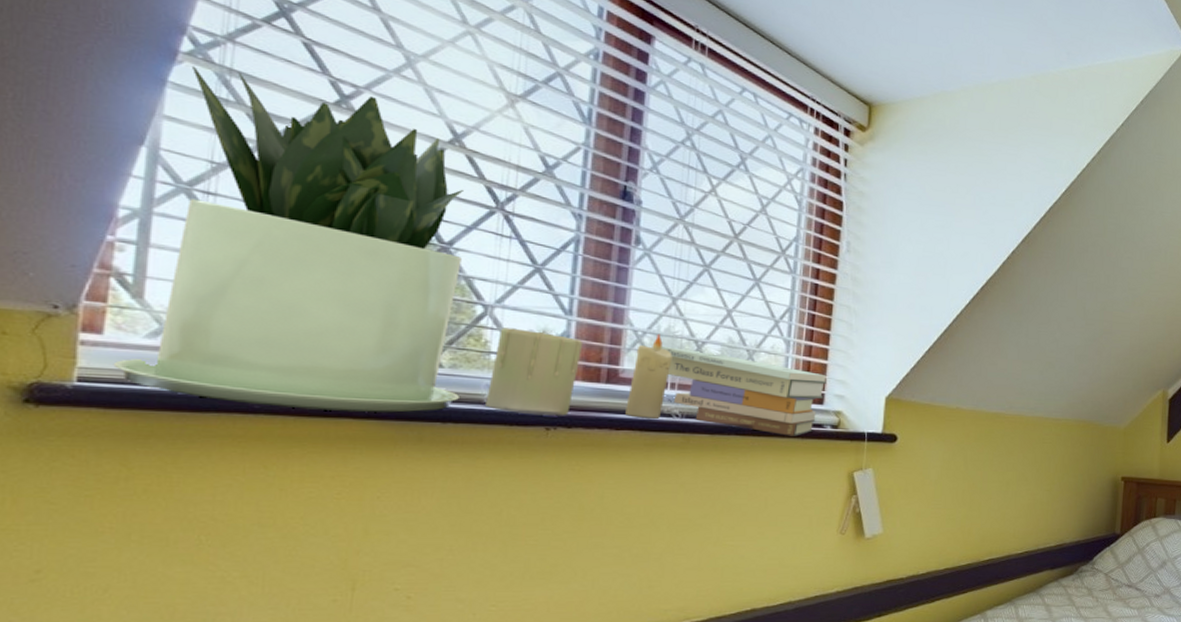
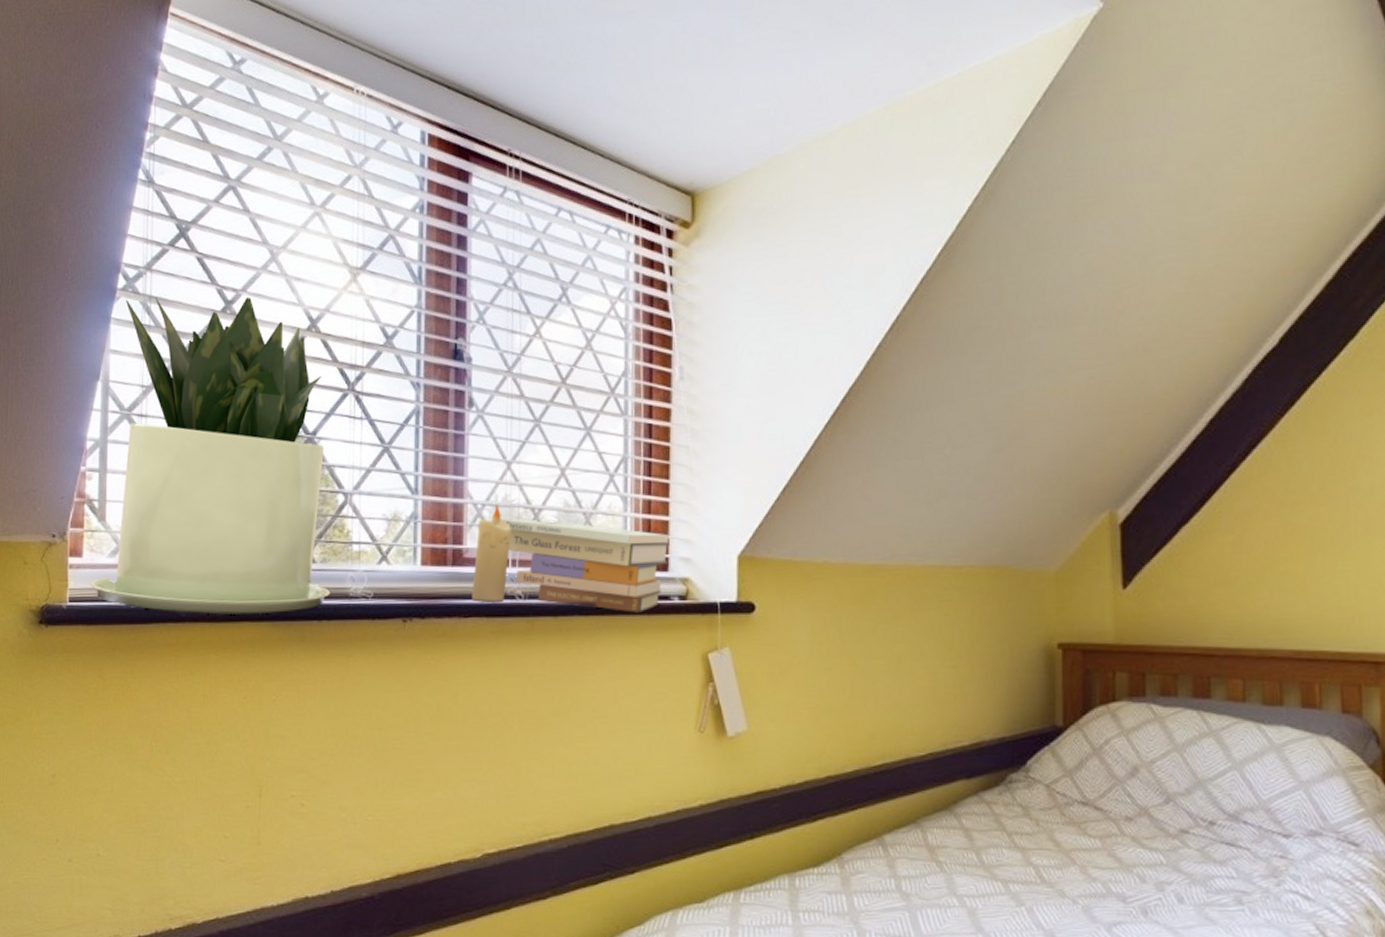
candle: present [486,328,584,416] -> none [352,513,430,607]

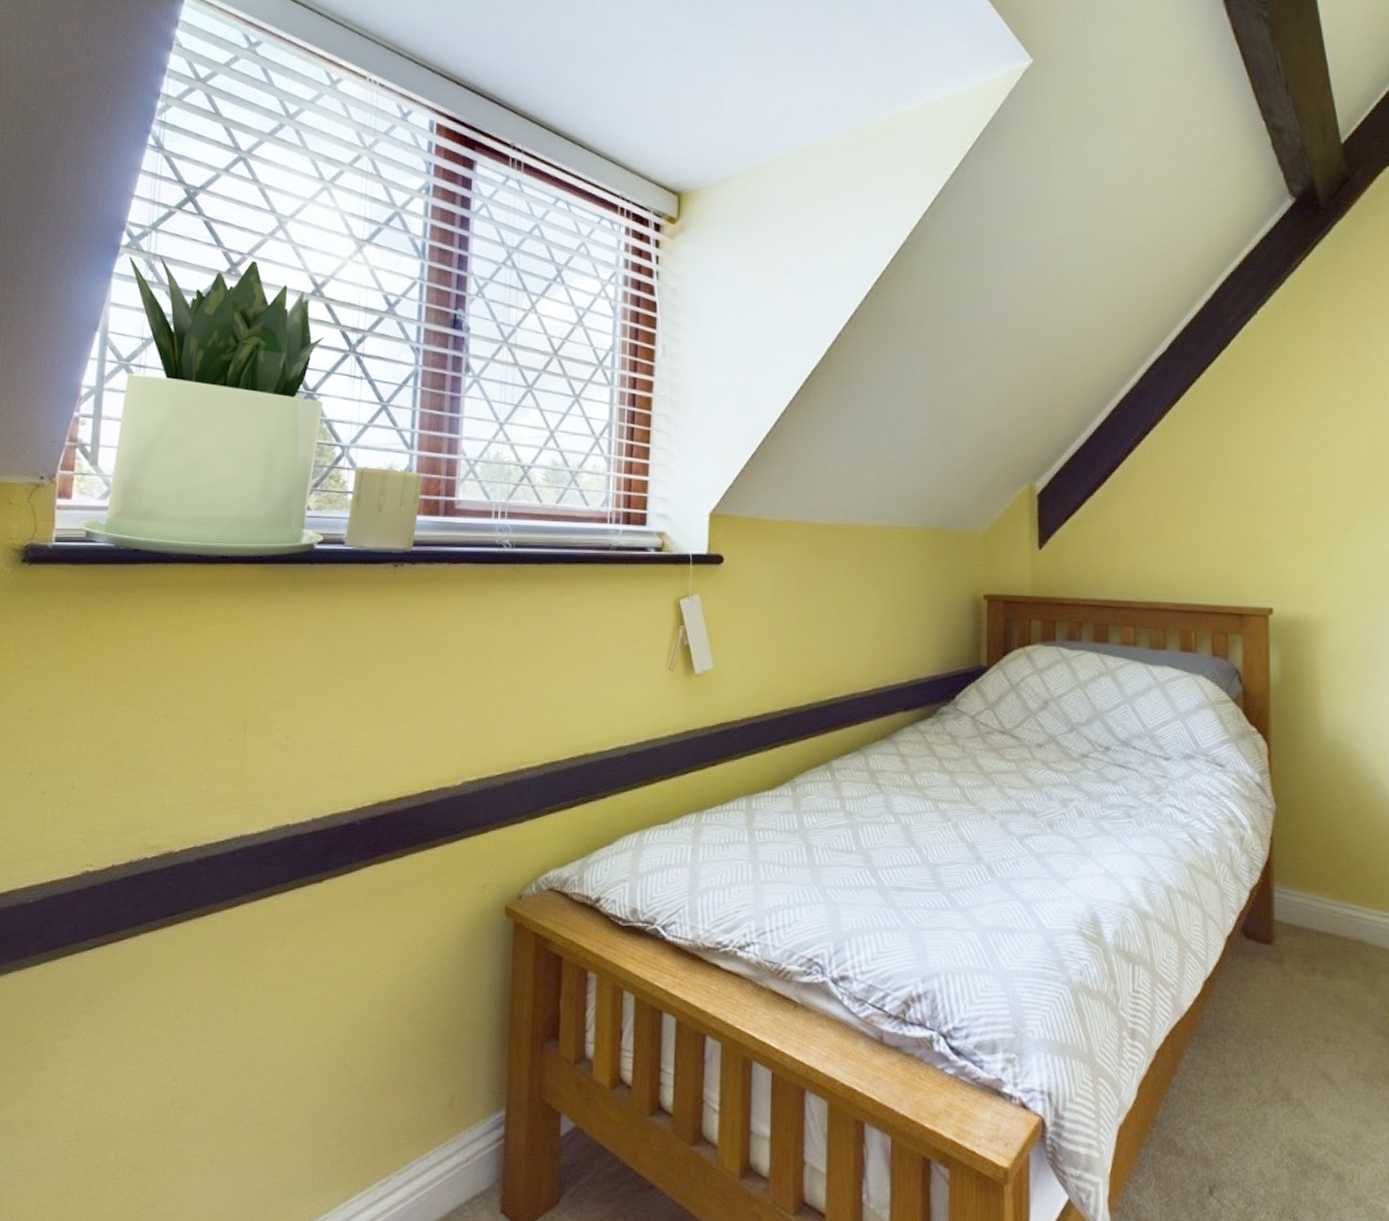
candle: none [352,513,430,607] -> present [345,466,424,552]
candle: present [472,504,512,604] -> none [462,461,502,551]
books: present [500,518,669,613] -> none [491,474,648,562]

